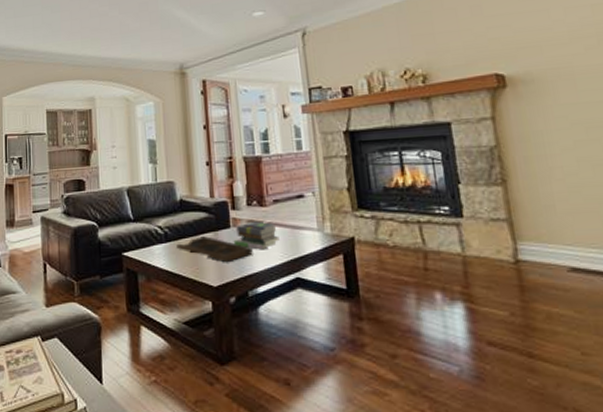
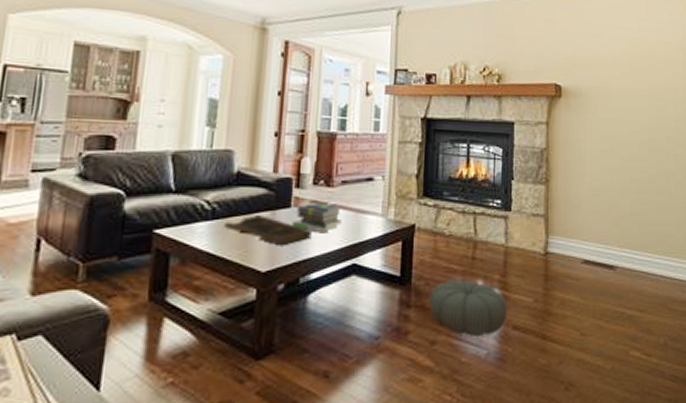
pouf: none [382,292,478,351] -> present [429,280,507,336]

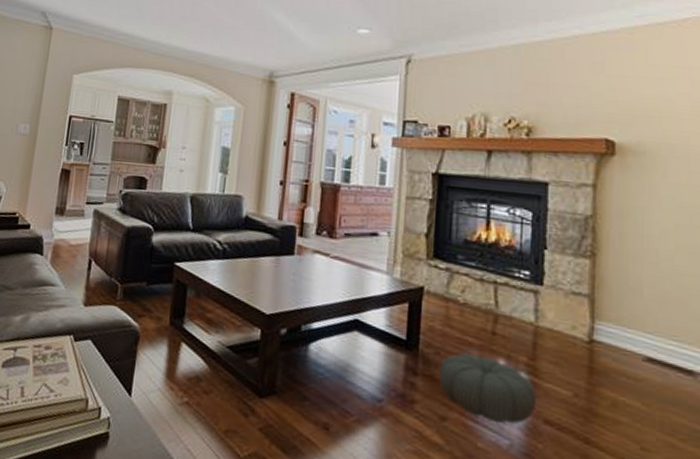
decorative tray: present [224,214,312,244] -> none [233,258,314,291]
books: present [292,202,342,233] -> none [295,252,344,285]

